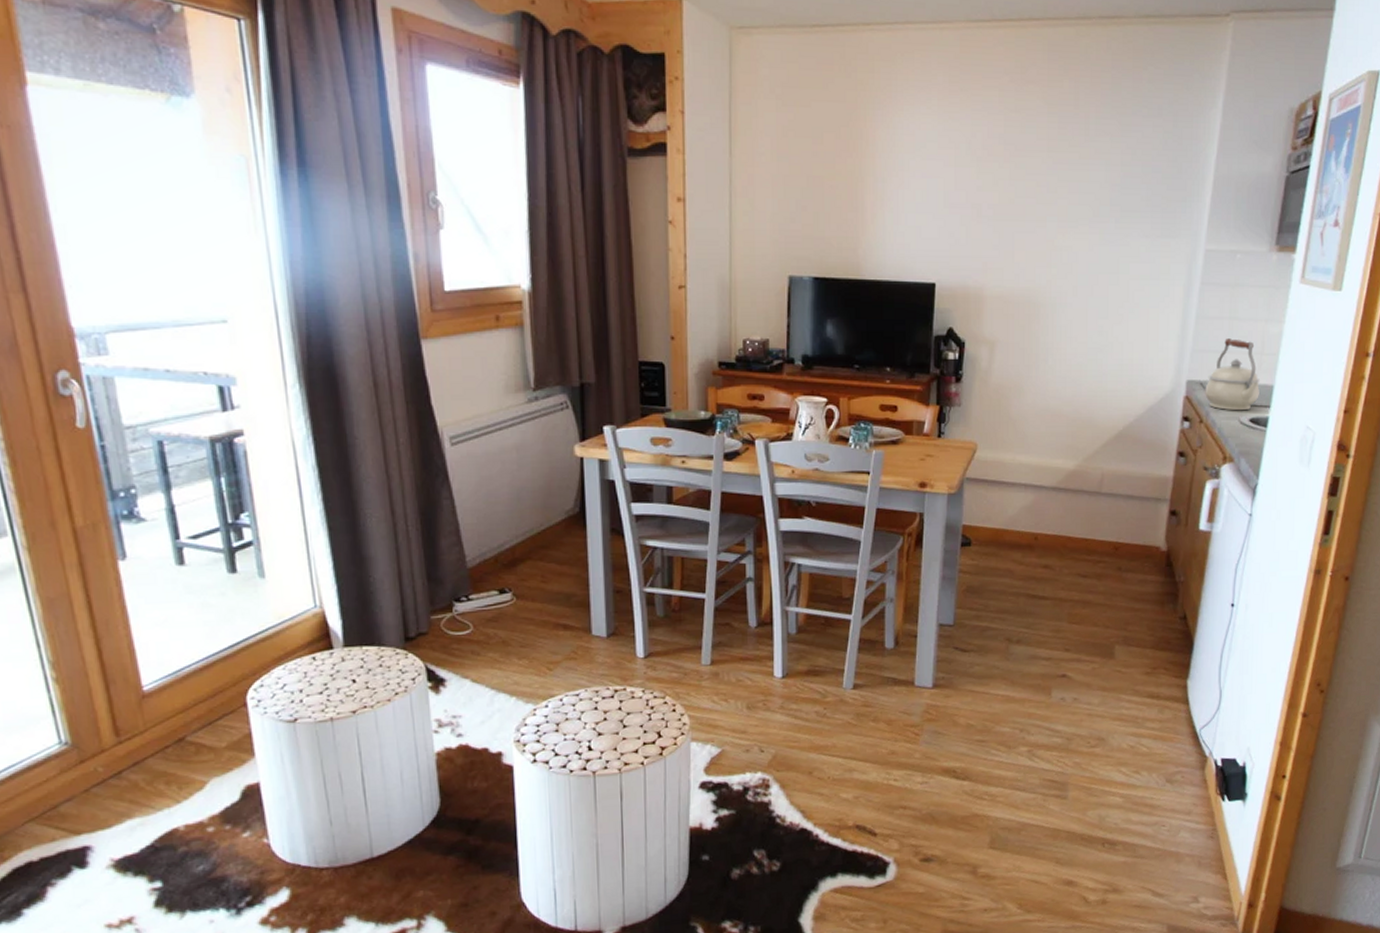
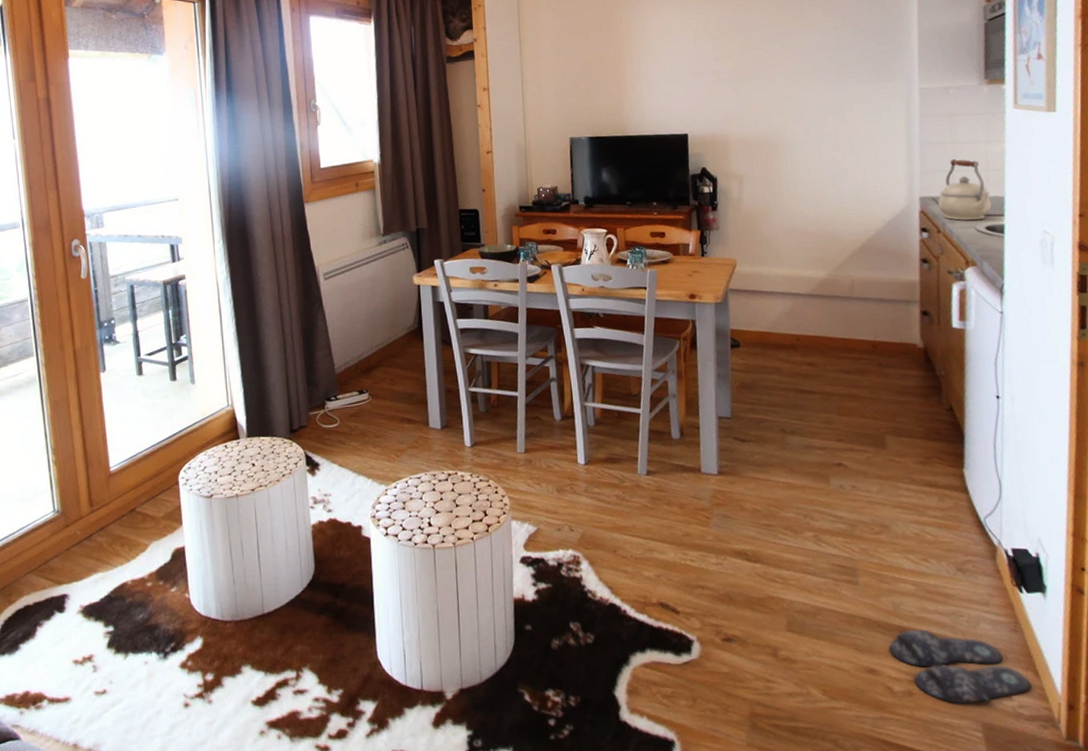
slippers: none [1088,839,1218,910] -> present [888,628,1031,704]

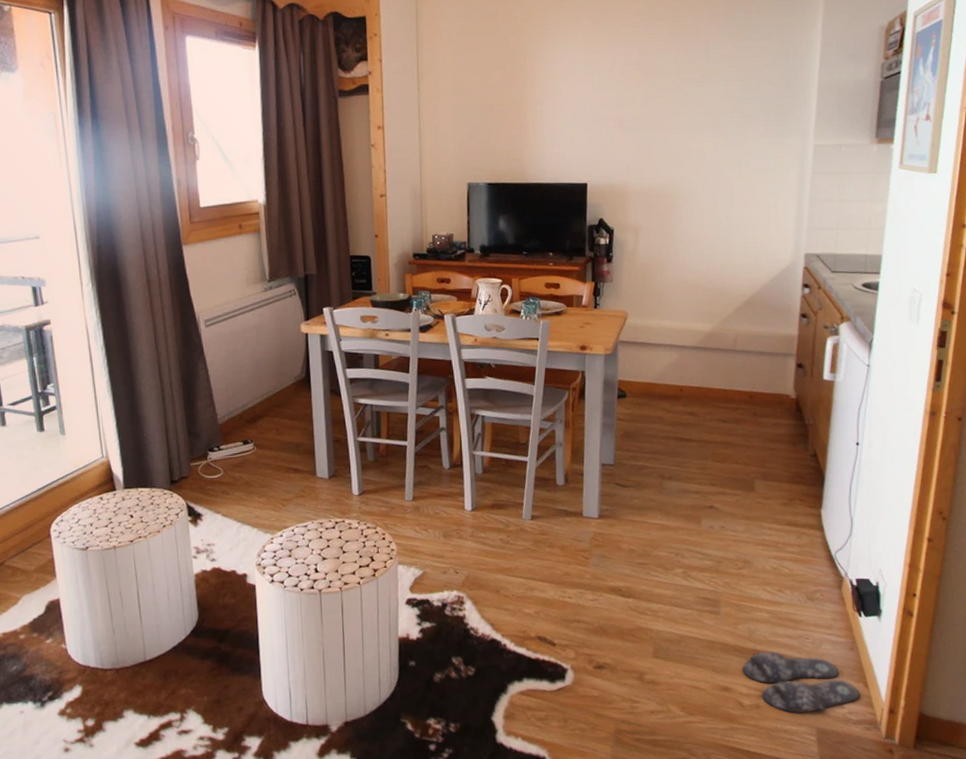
kettle: present [938,159,992,221] -> none [821,217,870,278]

